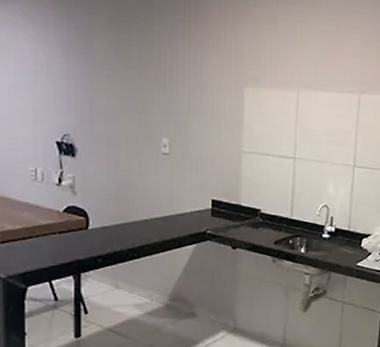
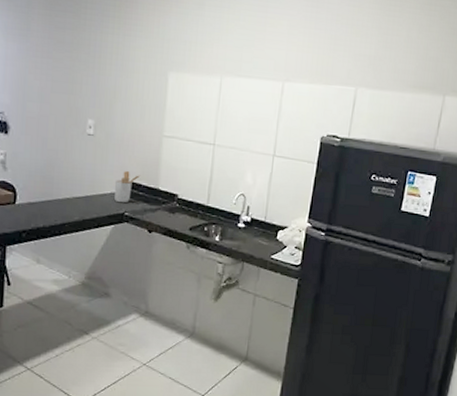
utensil holder: none [194,189,222,221] -> present [114,171,141,203]

